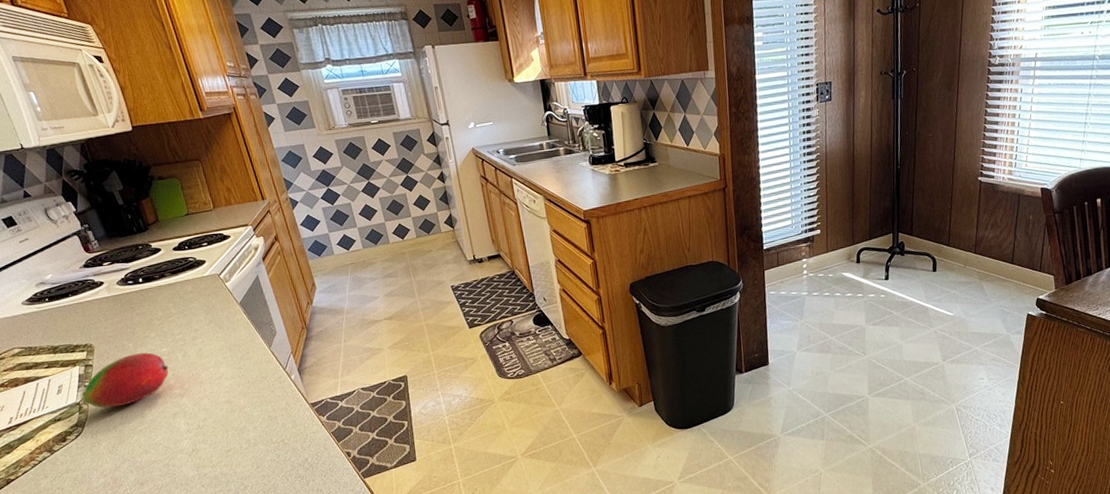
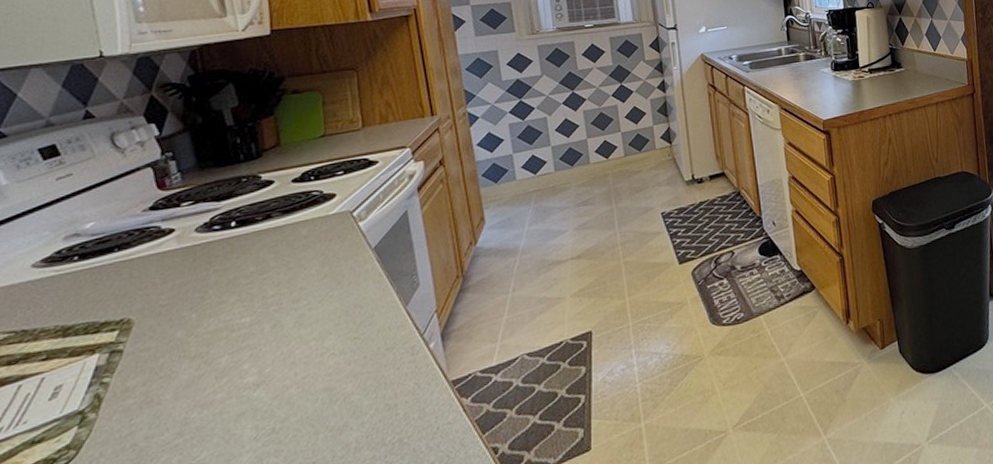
fruit: present [83,352,169,408] -> none [93,325,246,416]

